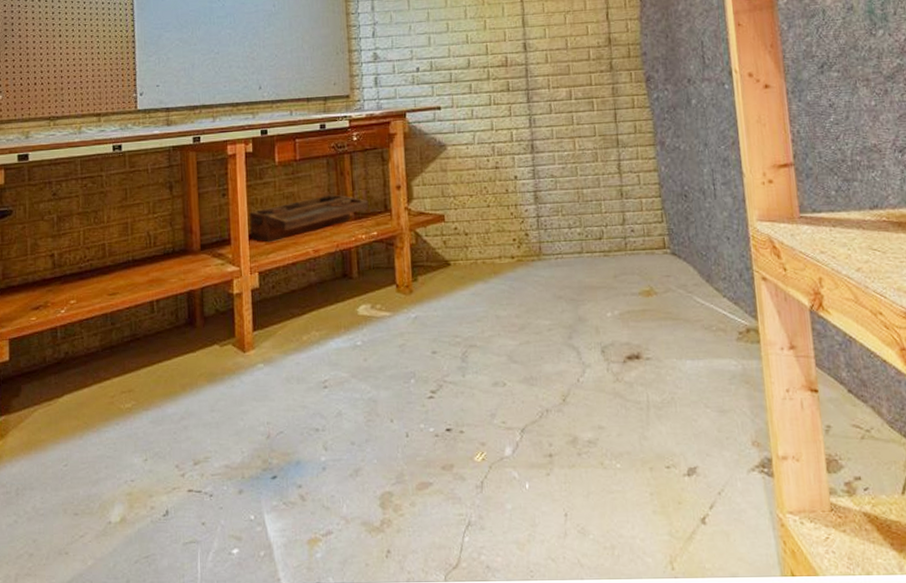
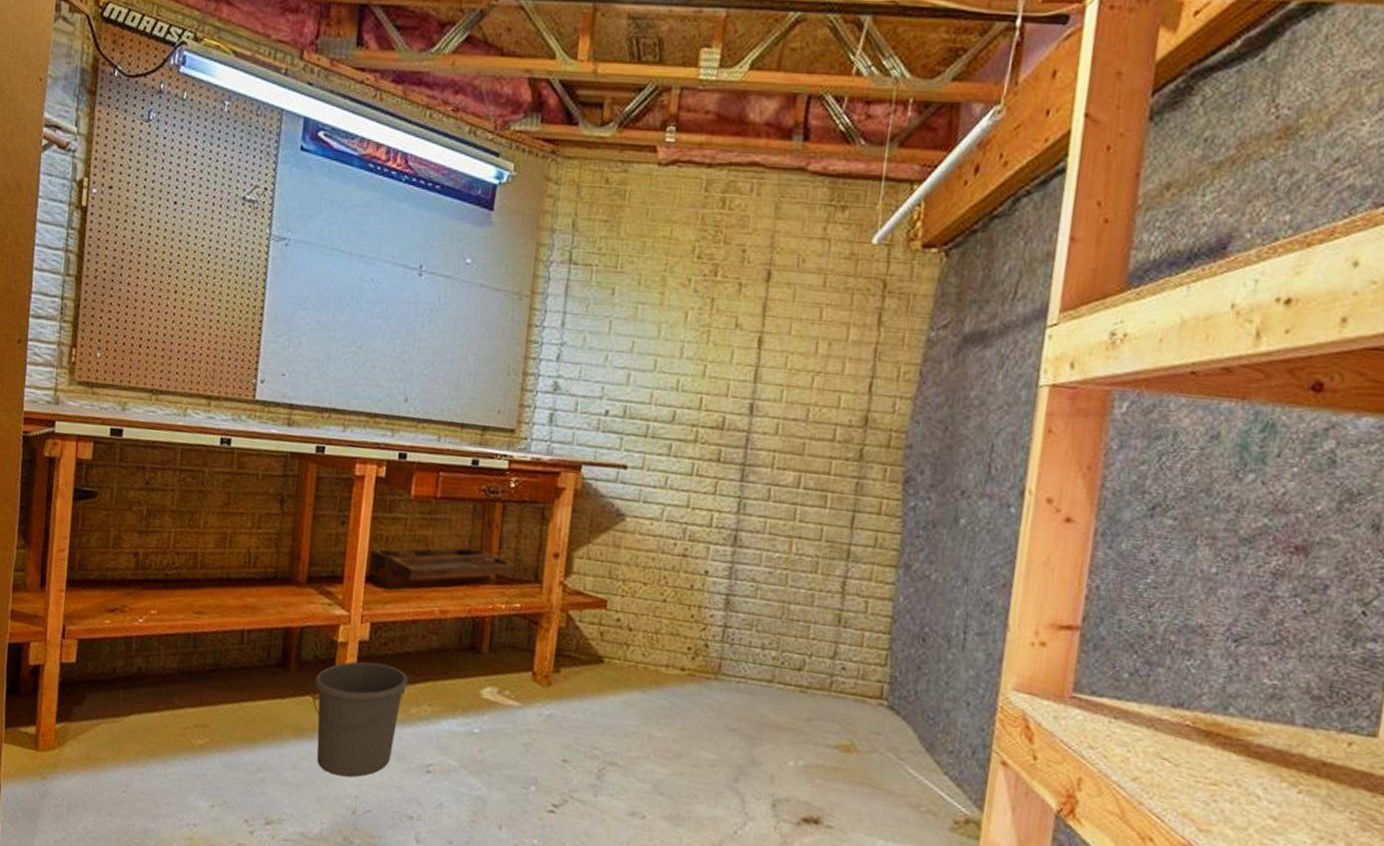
bucket: none [219,304,297,408] -> present [312,661,409,777]

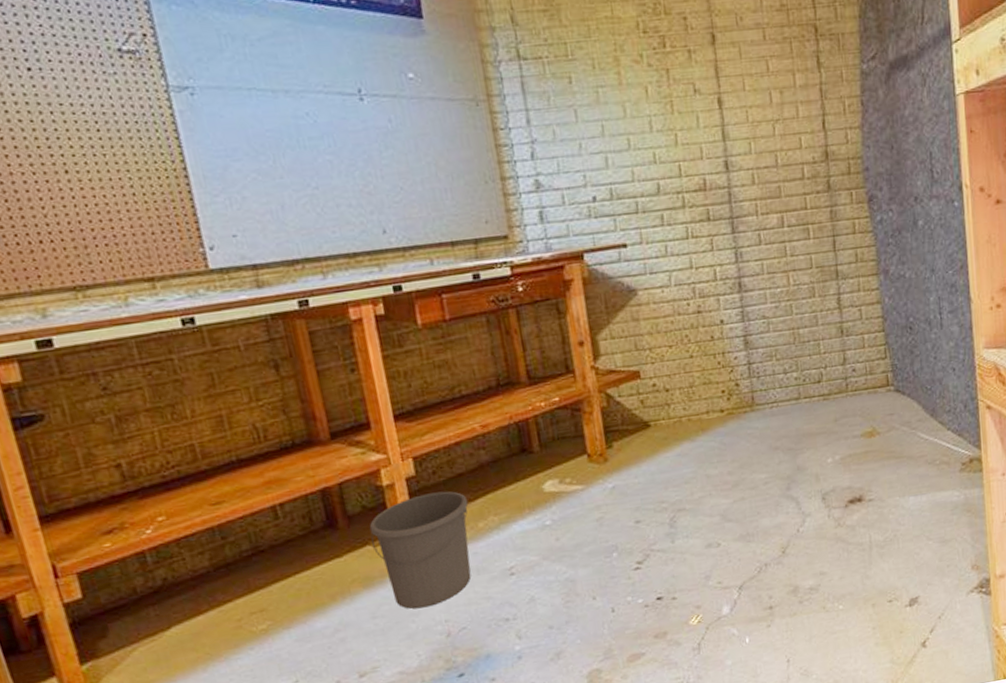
toolbox: present [368,547,517,590] -> none [391,358,546,422]

